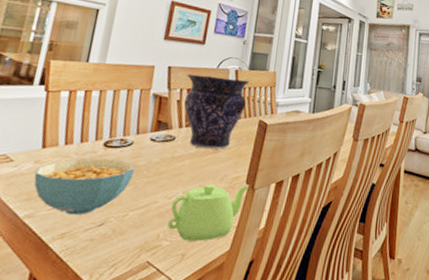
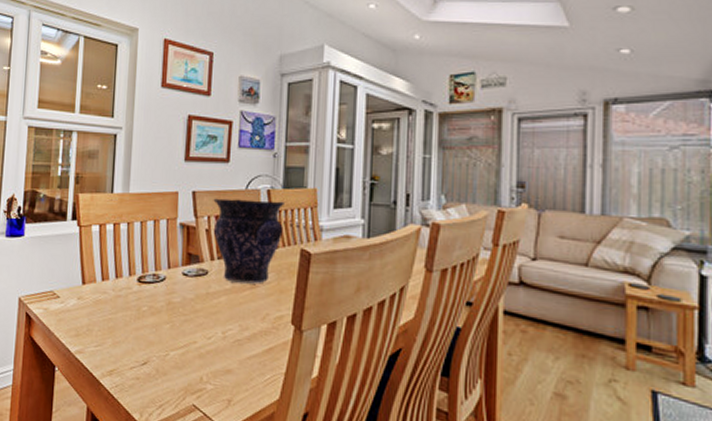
cereal bowl: present [34,158,136,216] -> none [79,294,171,353]
teapot: present [168,184,250,242] -> none [210,324,296,388]

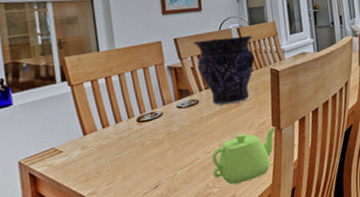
teapot: none [210,324,296,388] -> present [212,126,276,185]

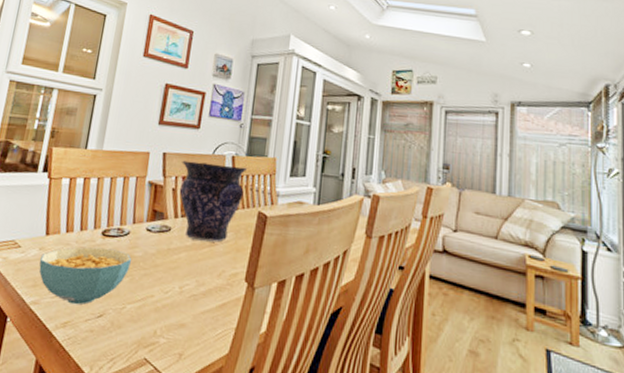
cereal bowl: none [84,130,172,186] -> present [39,247,132,305]
teapot: present [212,126,276,185] -> none [165,280,249,342]

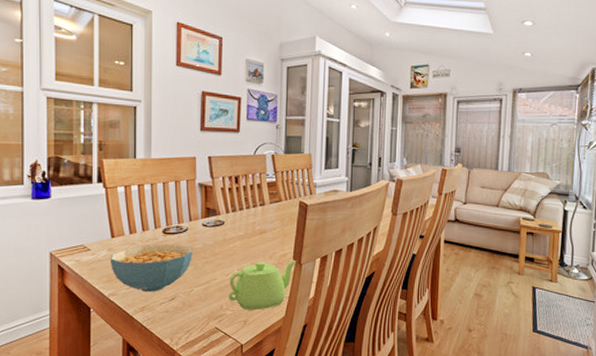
teapot: none [165,280,249,342] -> present [229,260,297,310]
vase: present [180,160,247,242] -> none [227,162,286,230]

